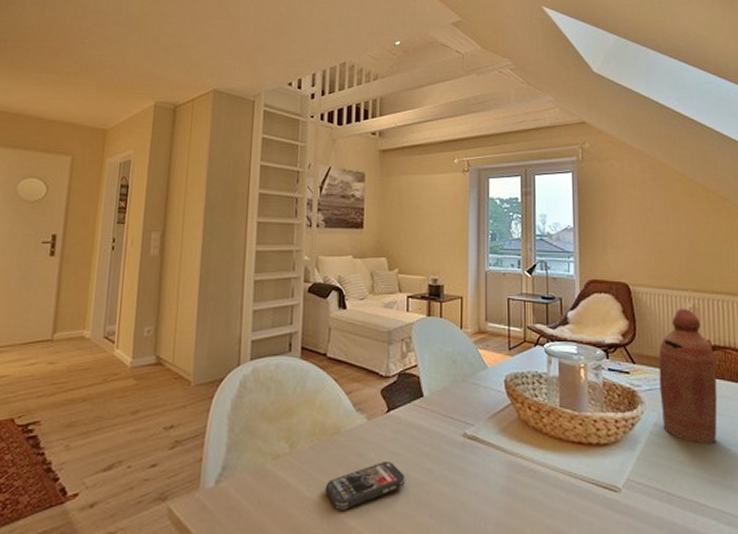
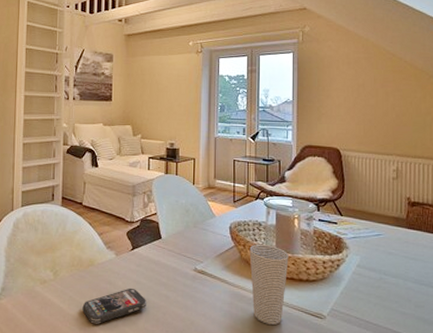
cup: none [528,400,575,502] -> present [249,244,289,325]
bottle: present [658,308,718,443] -> none [363,170,414,283]

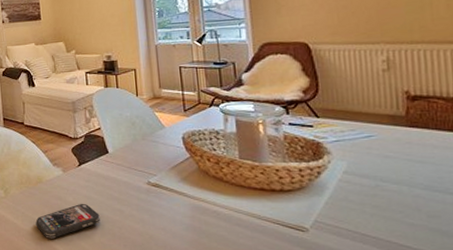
cup: present [249,244,289,325] -> none [207,153,256,238]

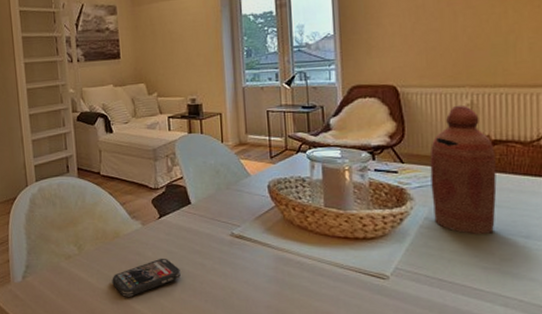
bottle: none [345,61,420,189] -> present [429,105,497,234]

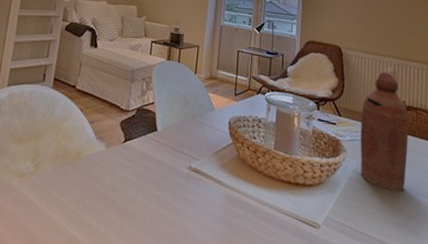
smartphone: present [112,258,181,297] -> none [61,185,134,227]

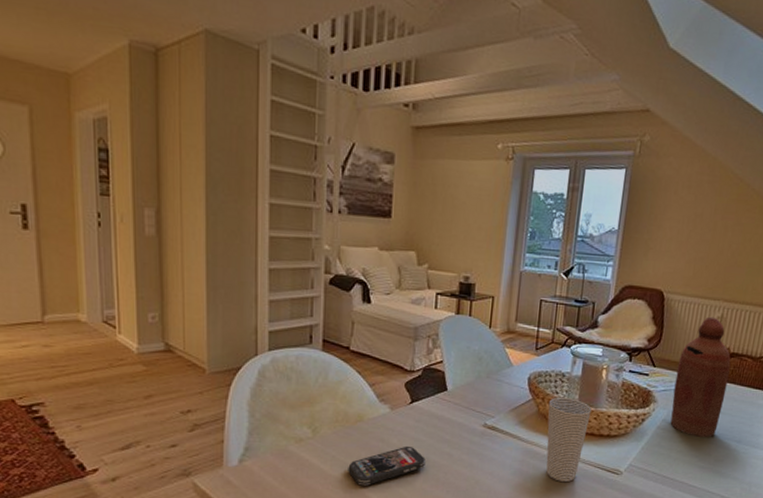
smartphone: none [61,185,134,227] -> present [348,445,426,486]
cup: none [247,142,287,234] -> present [546,397,592,482]

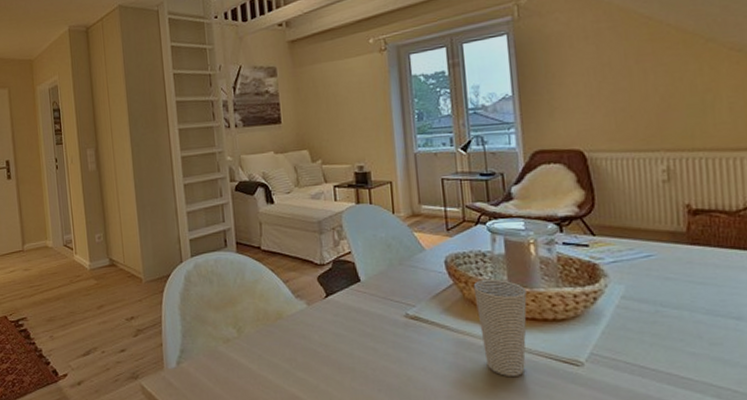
smartphone: present [348,445,426,486] -> none [275,341,351,385]
bottle: present [670,316,731,437] -> none [623,170,701,315]

